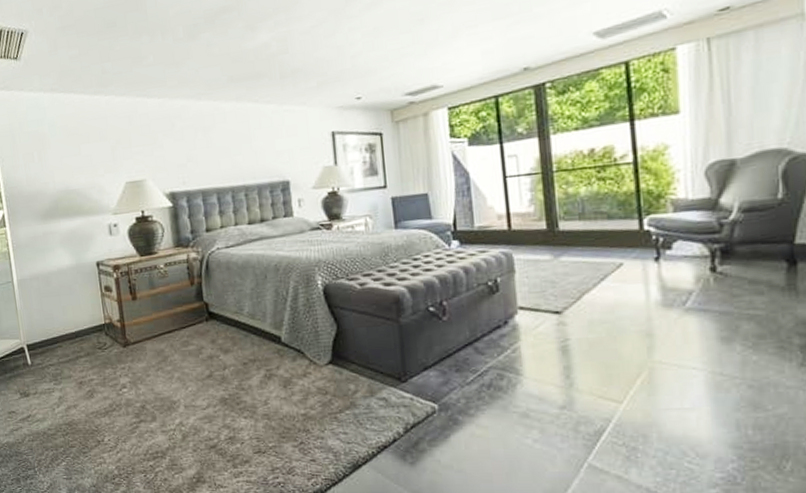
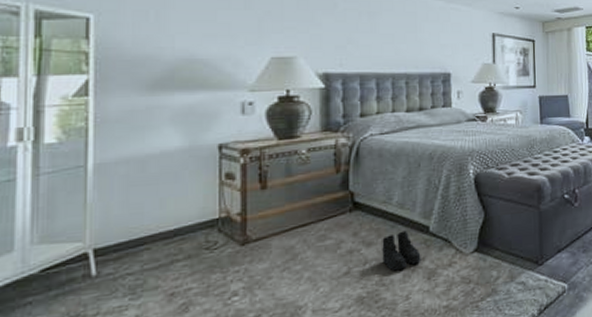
boots: none [237,340,276,377] -> present [382,230,421,271]

